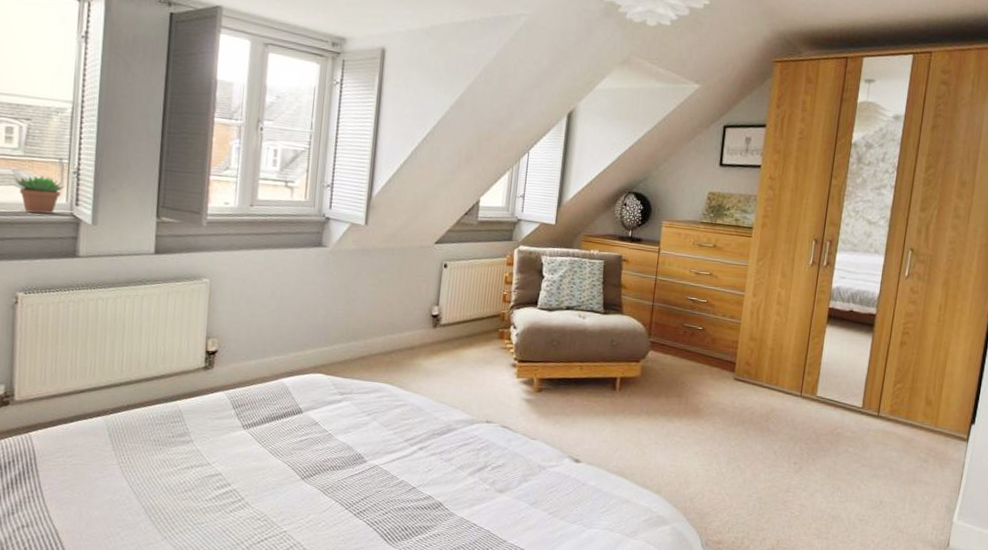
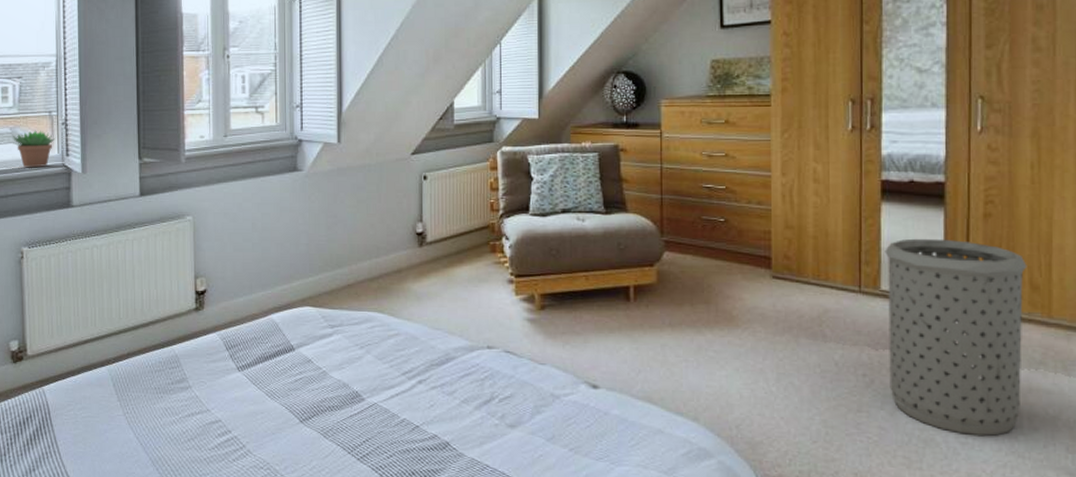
laundry basket: none [813,357,926,515] -> present [884,238,1027,436]

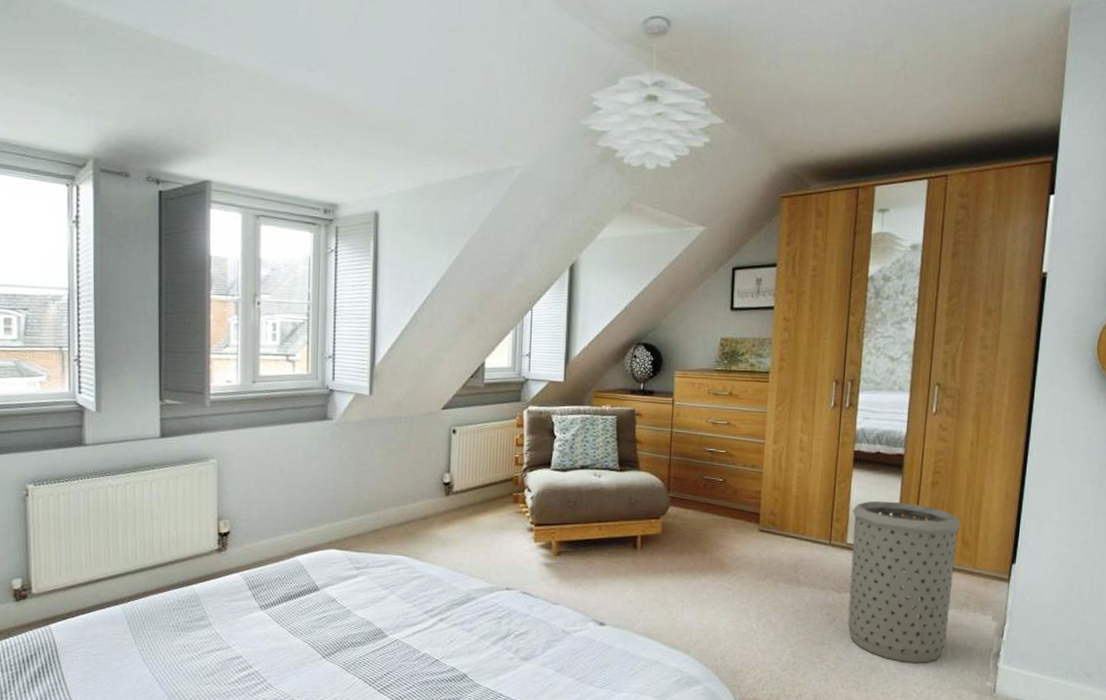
succulent plant: present [13,130,55,168] -> none [17,365,66,404]

